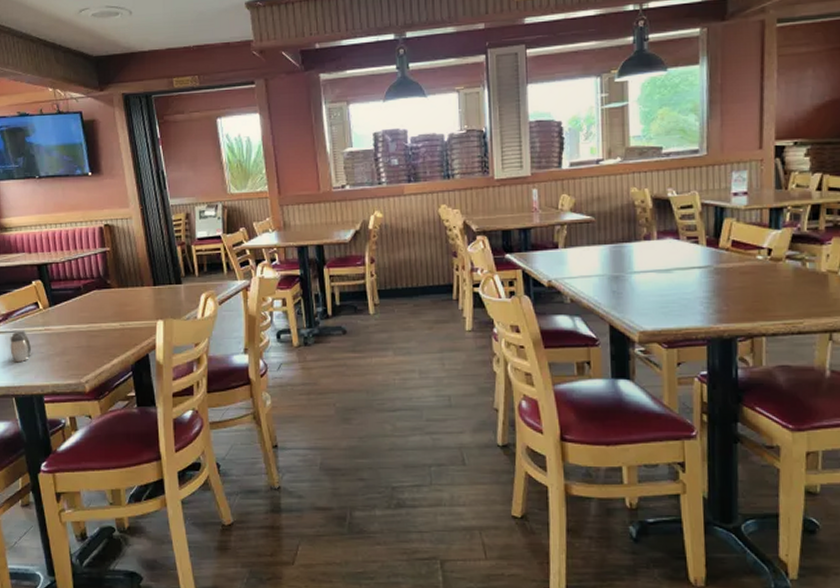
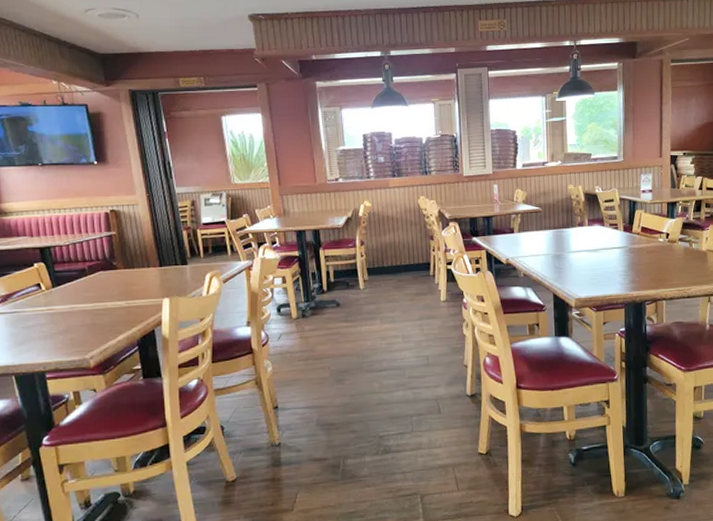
salt and pepper shaker: present [10,331,31,363] -> none [9,312,32,342]

